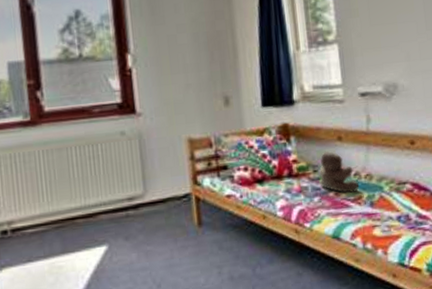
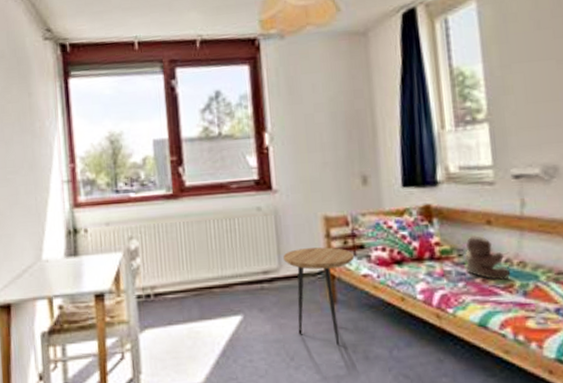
side table: none [148,169,219,268] -> present [283,247,355,345]

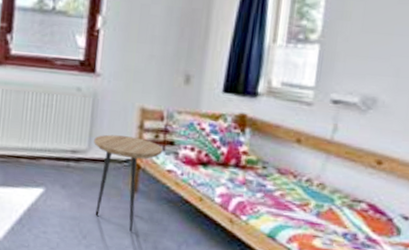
teddy bear: present [465,234,511,280] -> none [266,150,309,198]

